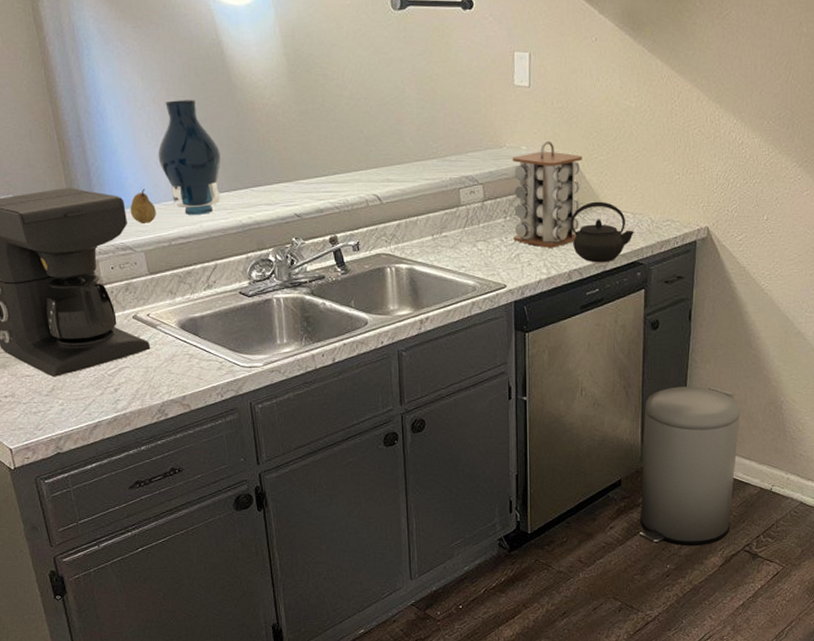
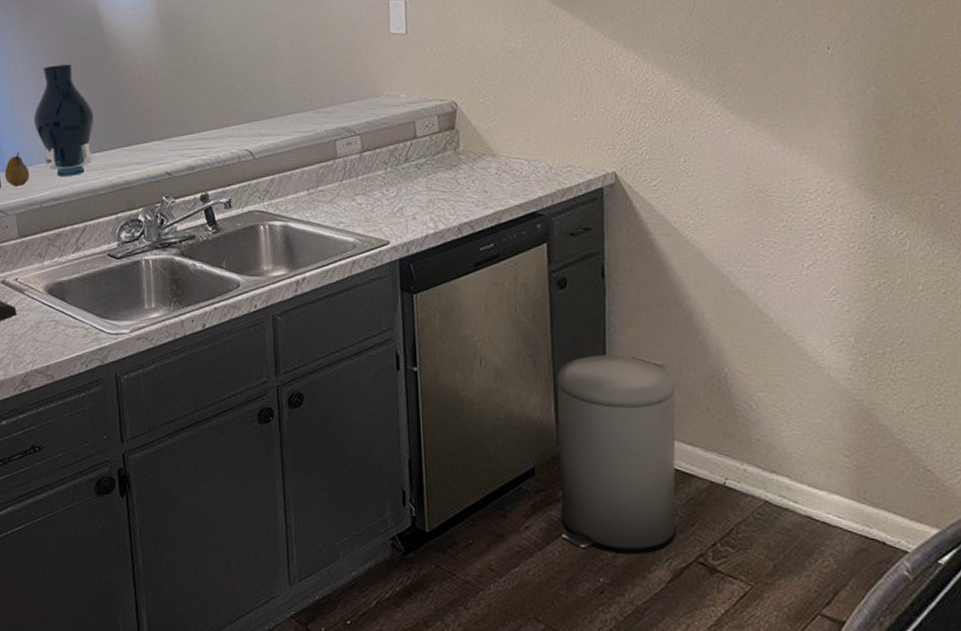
spice rack: present [512,140,582,248] -> none [390,87,468,200]
kettle: present [570,201,634,263] -> none [457,148,530,215]

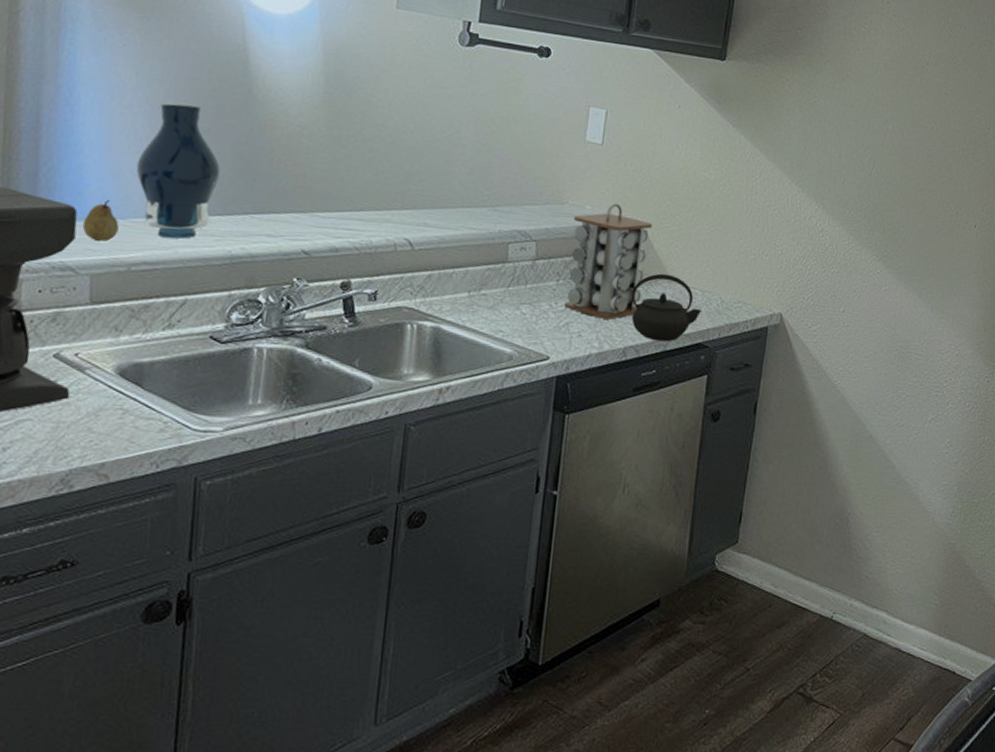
spice rack: none [390,87,468,200] -> present [564,203,652,320]
kettle: none [457,148,530,215] -> present [631,273,701,342]
pedal bin: present [557,354,677,554] -> none [674,489,804,685]

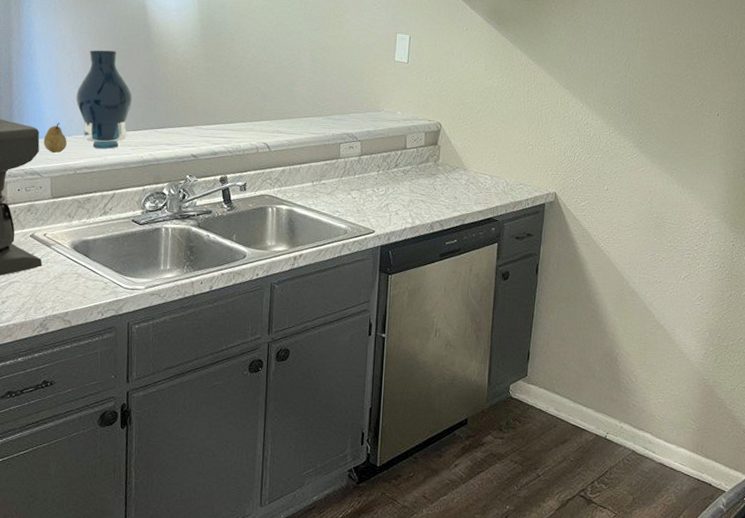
spice rack: present [564,203,652,320] -> none [384,108,449,201]
kettle: present [631,273,701,342] -> none [435,163,491,217]

